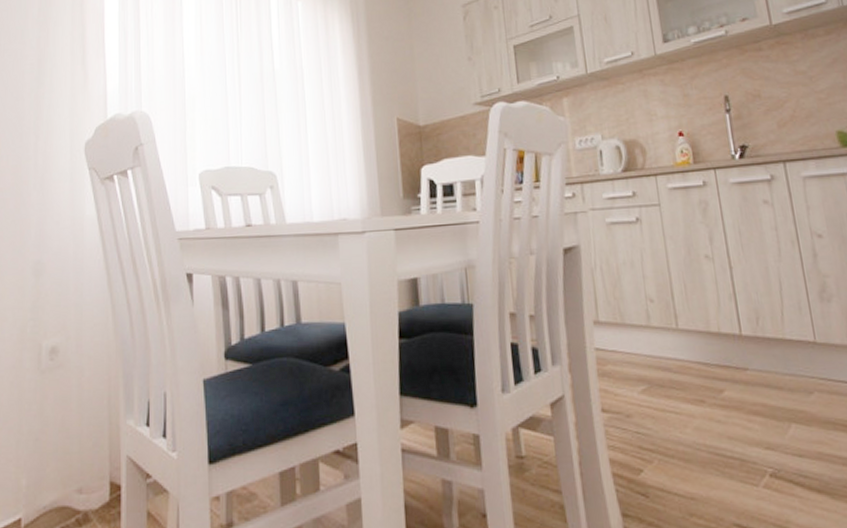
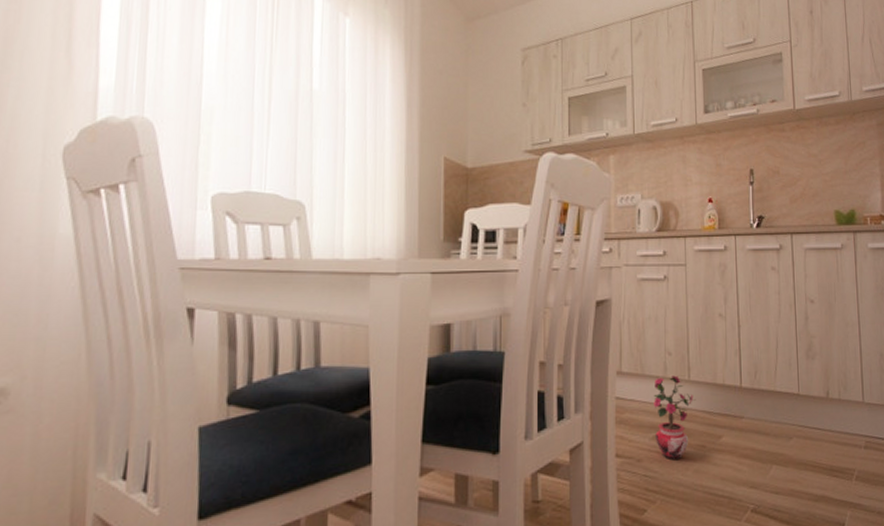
potted plant: none [637,324,688,417] -> present [653,375,696,461]

